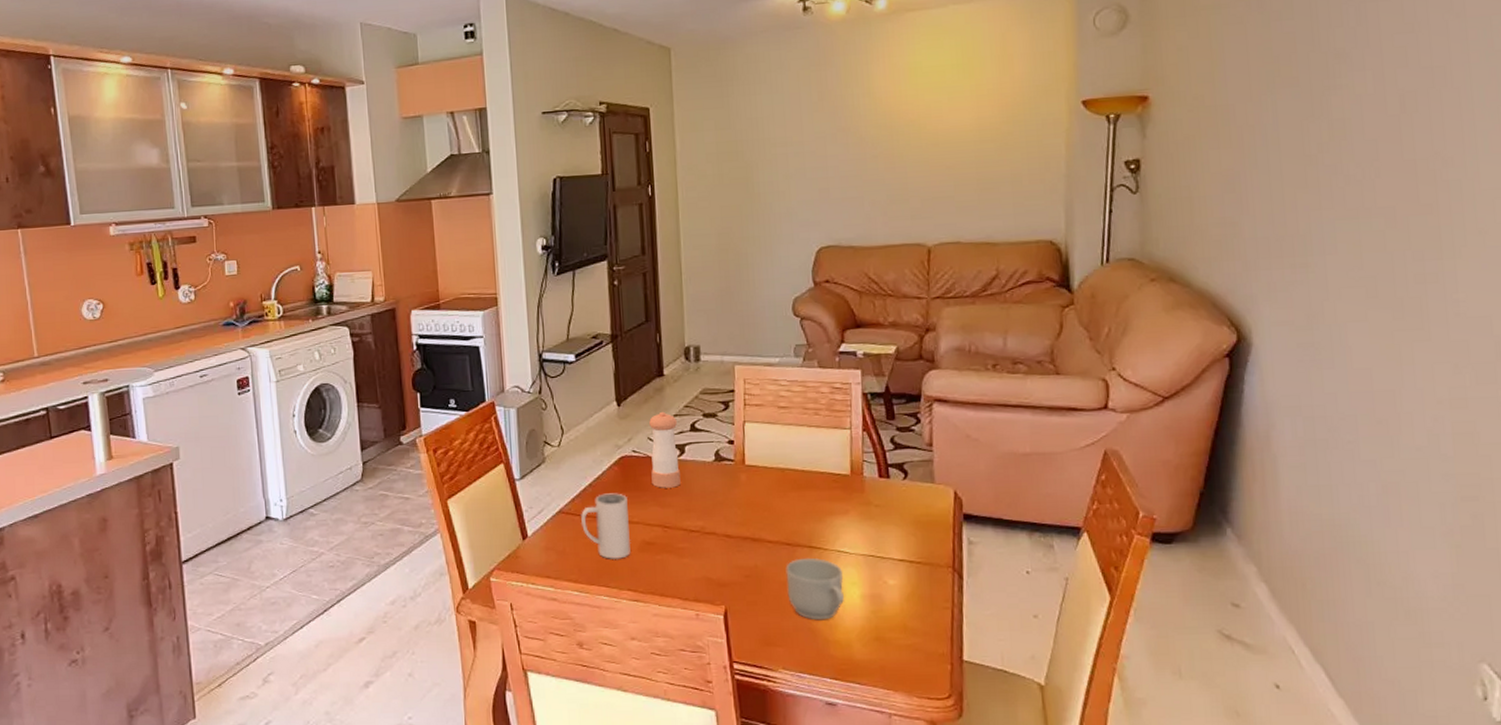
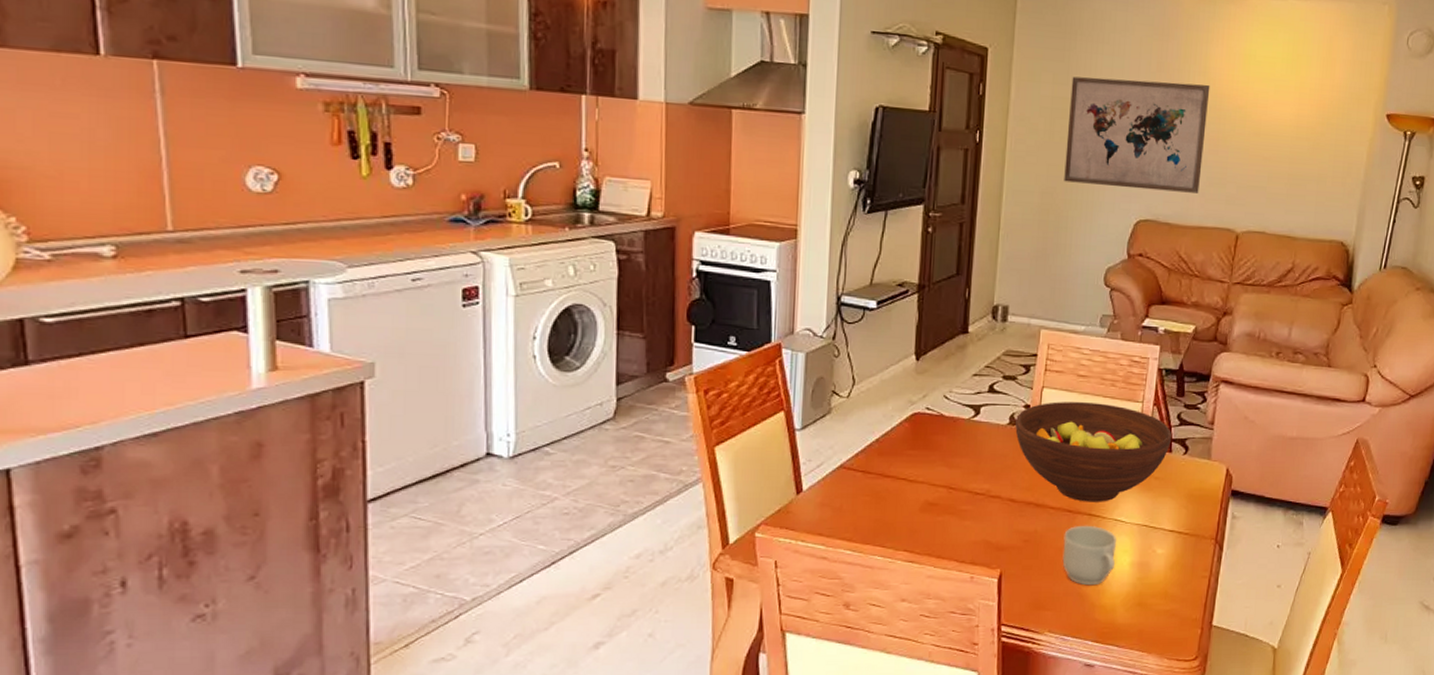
mug: present [581,493,631,559] -> none [863,450,915,519]
pepper shaker: present [649,411,681,488] -> none [942,369,976,449]
fruit bowl: none [721,433,887,534] -> present [1015,402,1171,502]
wall art: none [733,104,880,221] -> present [1064,76,1210,193]

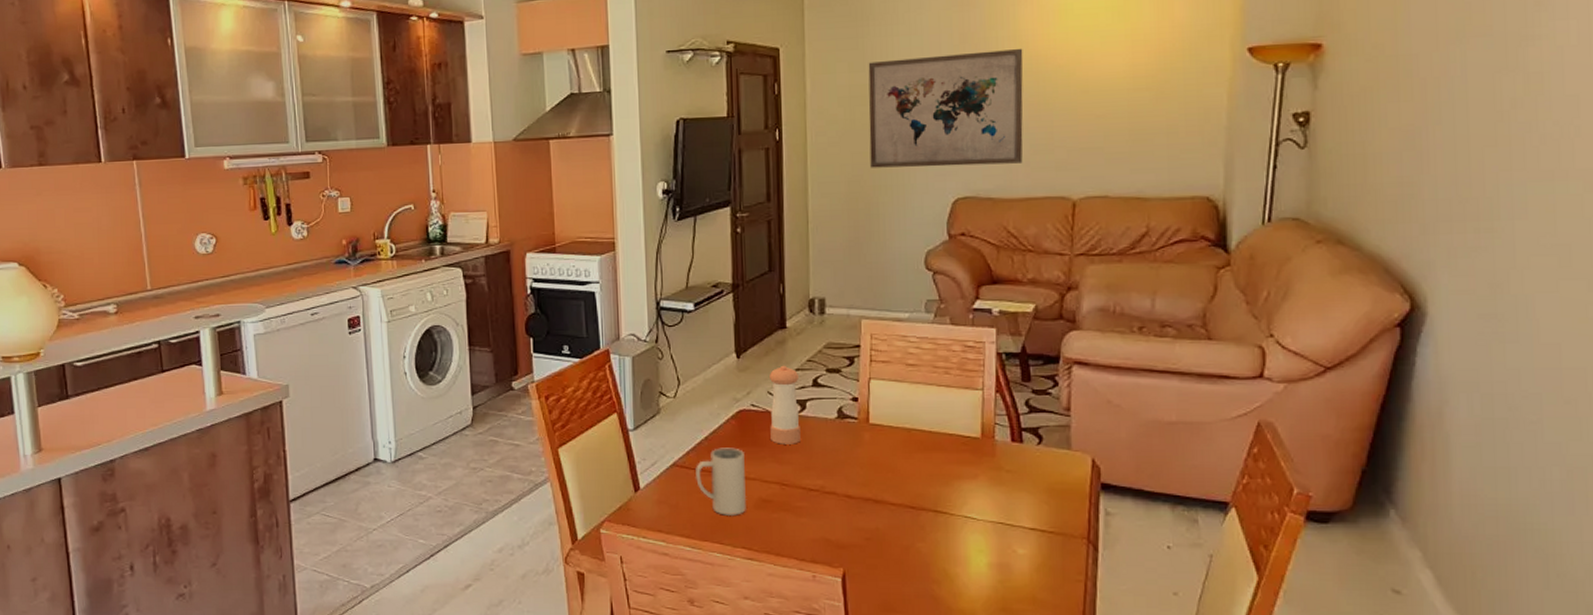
mug: none [863,450,915,519] -> present [696,447,747,515]
pepper shaker: none [942,369,976,449] -> present [770,365,801,444]
fruit bowl: present [1015,402,1171,502] -> none [844,392,1021,498]
mug: present [1062,525,1116,586] -> none [909,522,970,588]

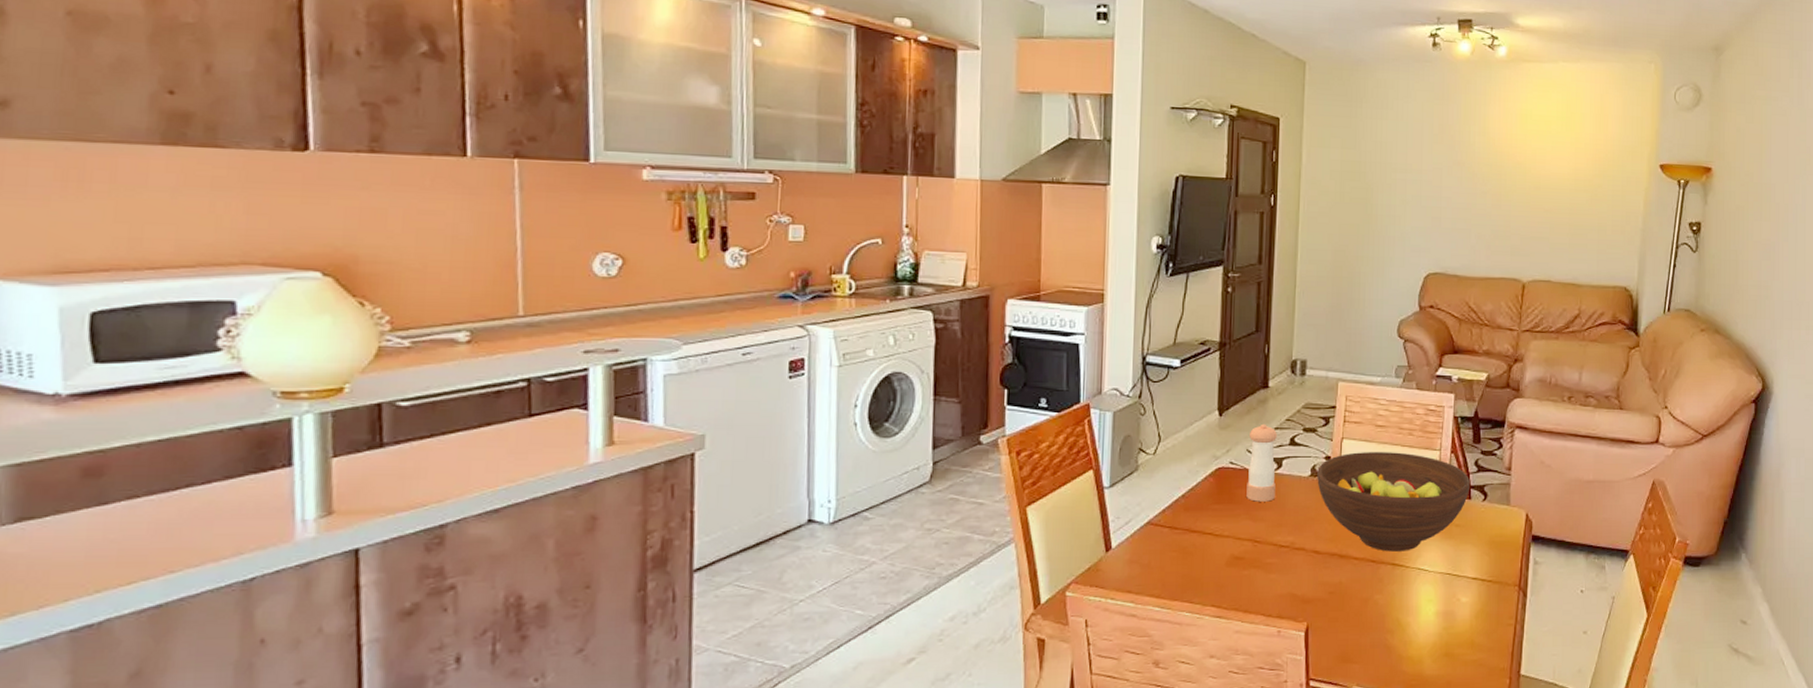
mug: present [696,447,747,515] -> none [1170,505,1220,574]
fruit bowl: none [844,392,1021,498] -> present [1317,452,1470,552]
wall art: present [868,48,1023,168] -> none [1355,141,1490,246]

